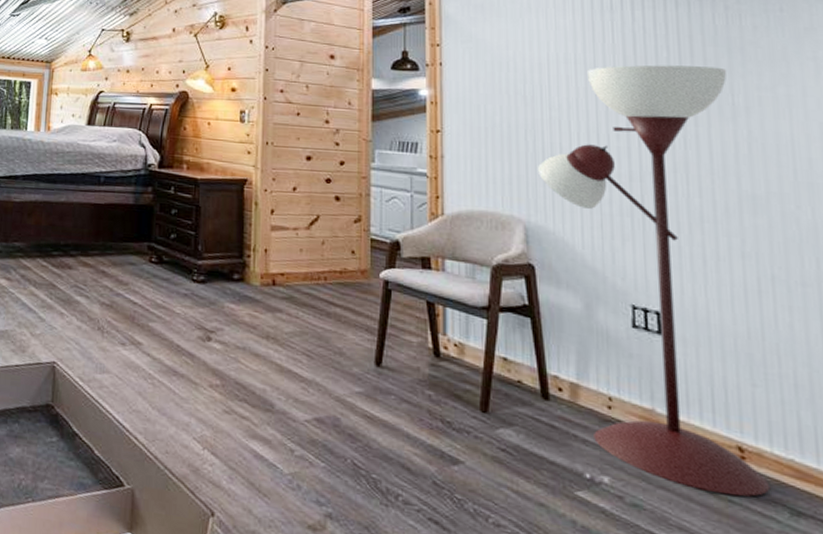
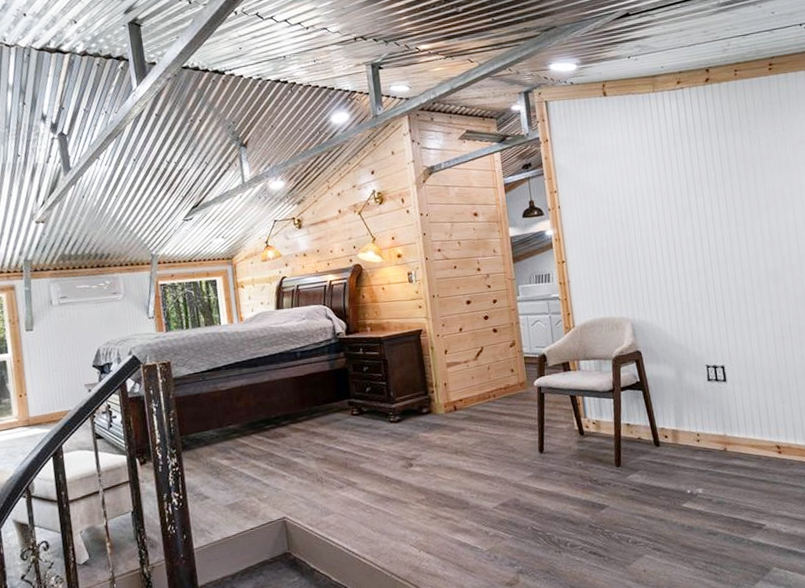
floor lamp: present [538,65,771,497] -> none [636,179,797,481]

